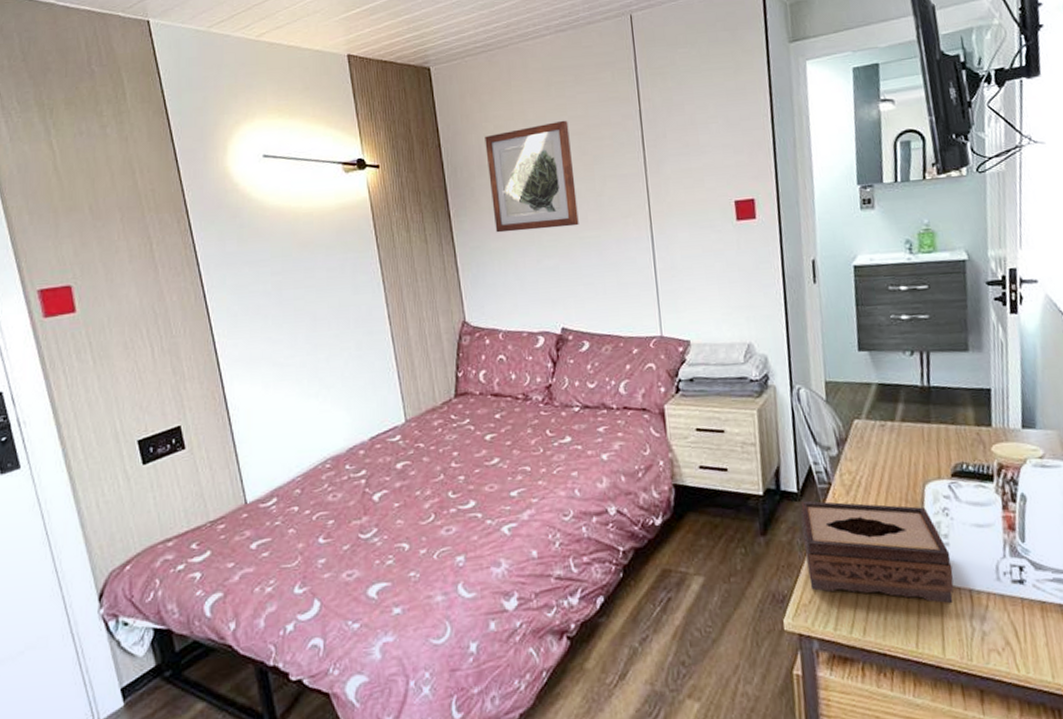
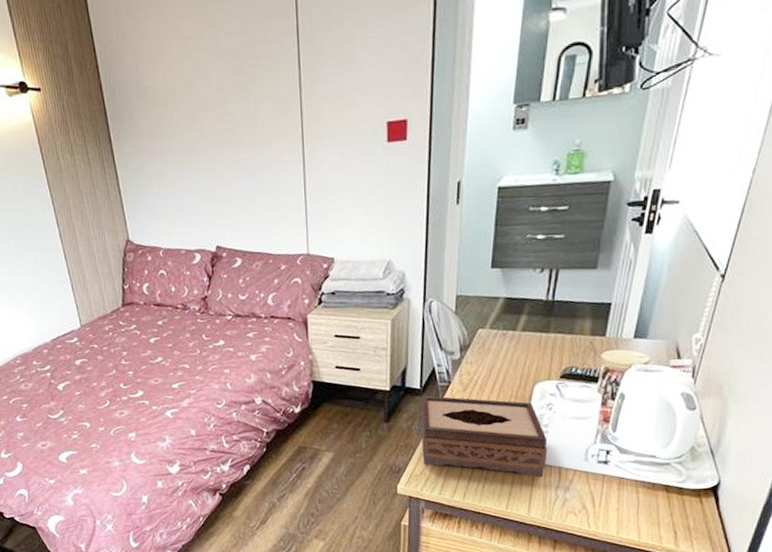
wall art: present [485,120,579,233] -> none [141,37,234,156]

